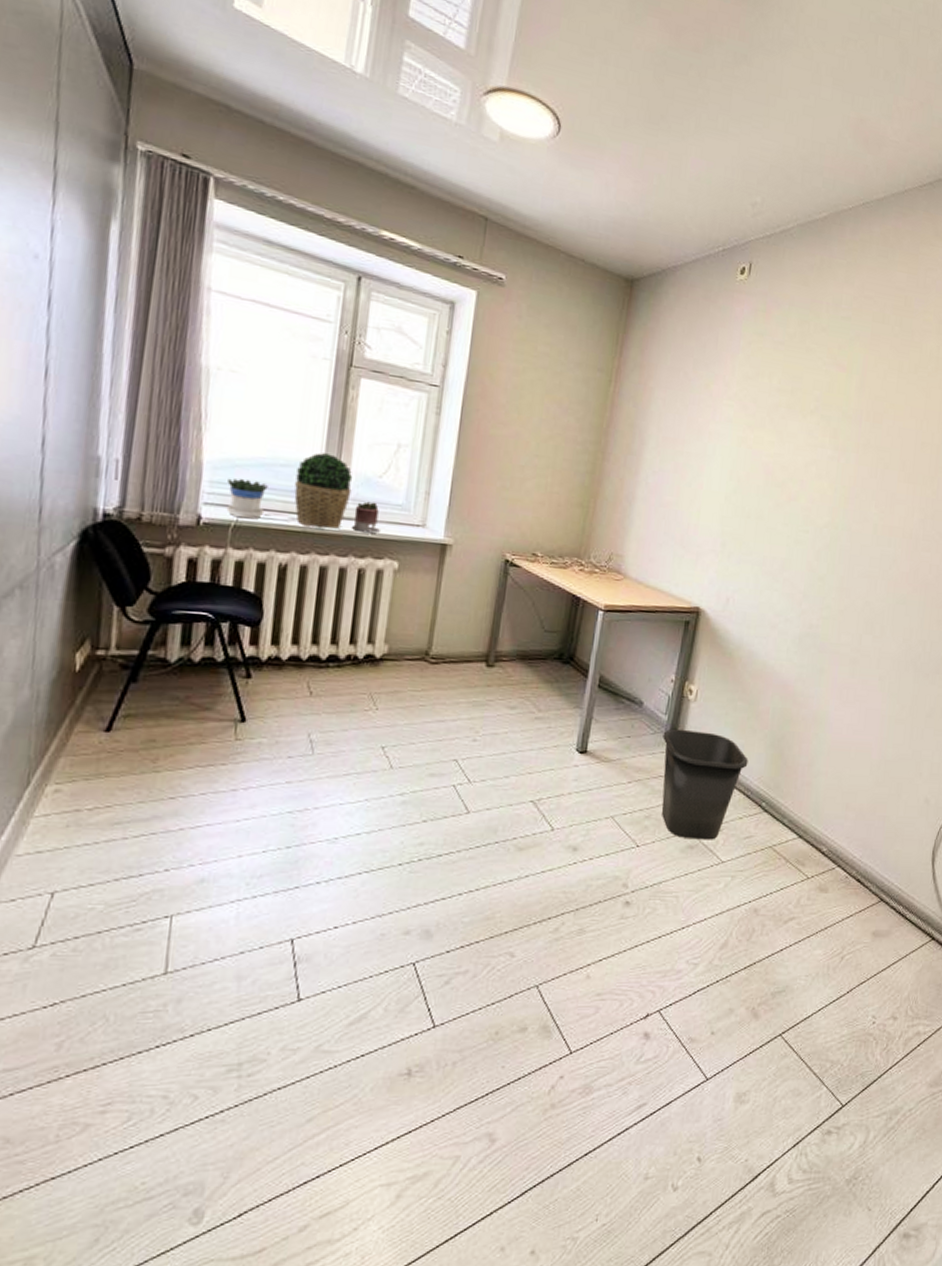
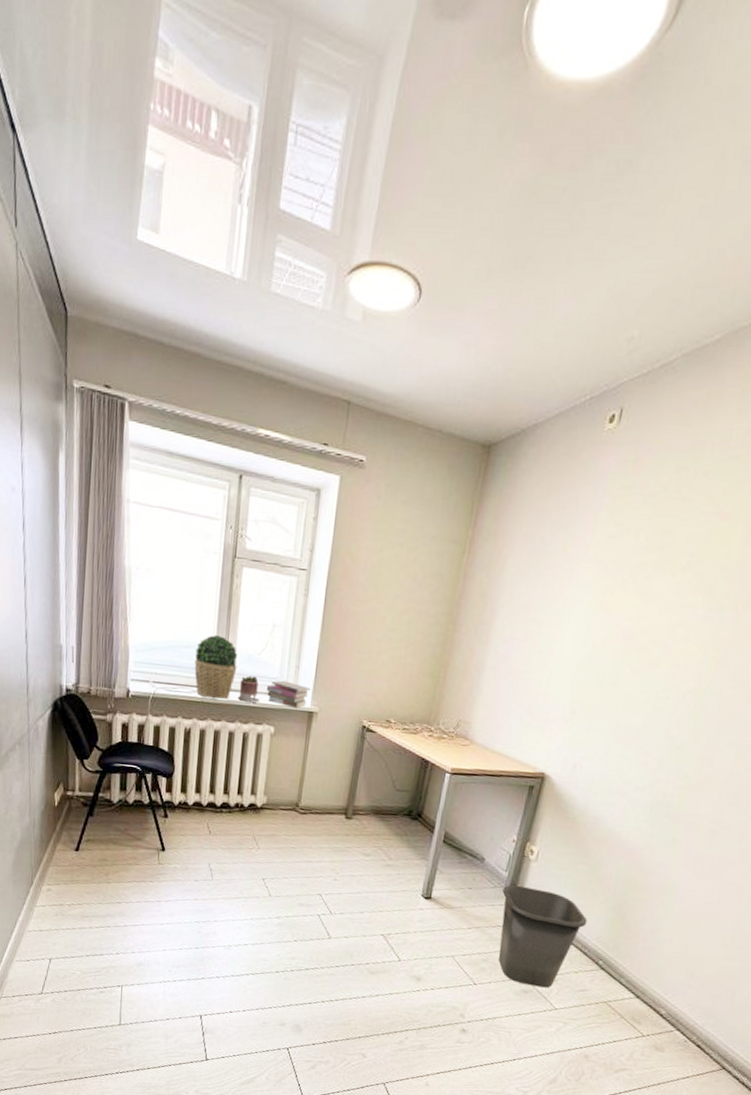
flowerpot: present [226,478,268,519] -> none [146,658,175,692]
books: none [388,508,444,540] -> present [266,680,311,709]

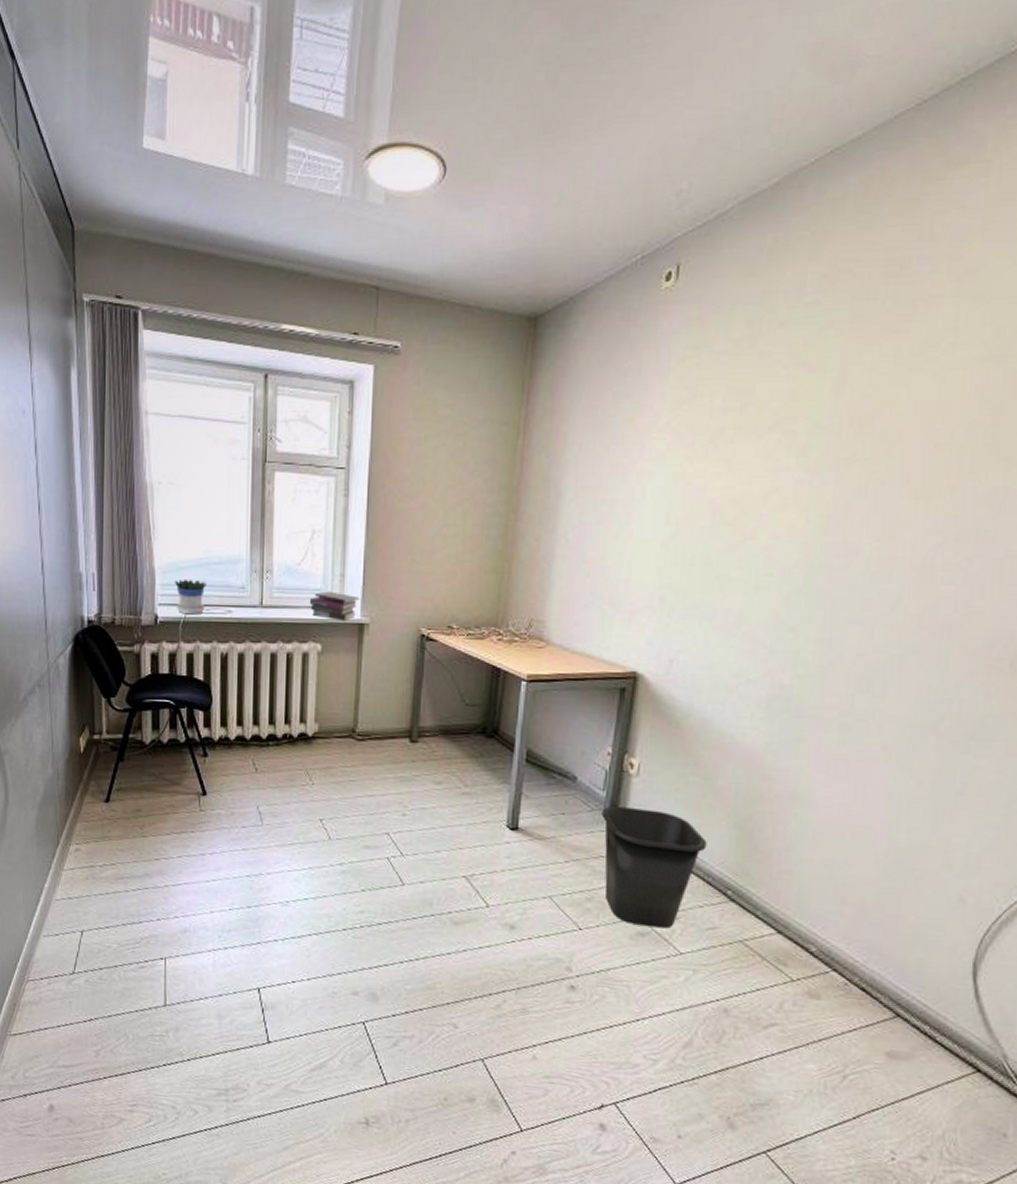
flowerpot: none [146,658,175,692] -> present [175,579,206,615]
potted plant: present [194,635,238,700] -> none [227,548,276,618]
succulent planter: present [238,675,261,704] -> none [279,589,304,620]

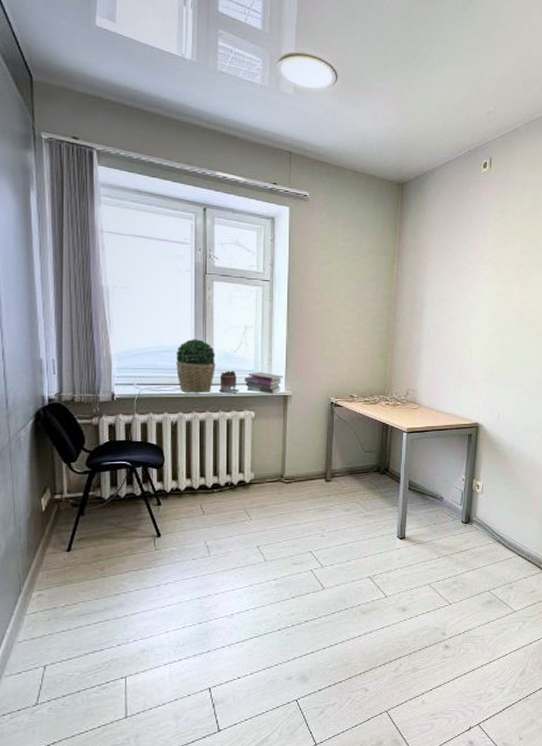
flowerpot: present [175,579,206,615] -> none [130,363,158,392]
potted plant: none [227,548,276,618] -> present [175,339,216,394]
succulent planter: none [279,589,304,620] -> present [219,370,240,394]
waste bin: present [601,805,707,929] -> none [460,515,527,596]

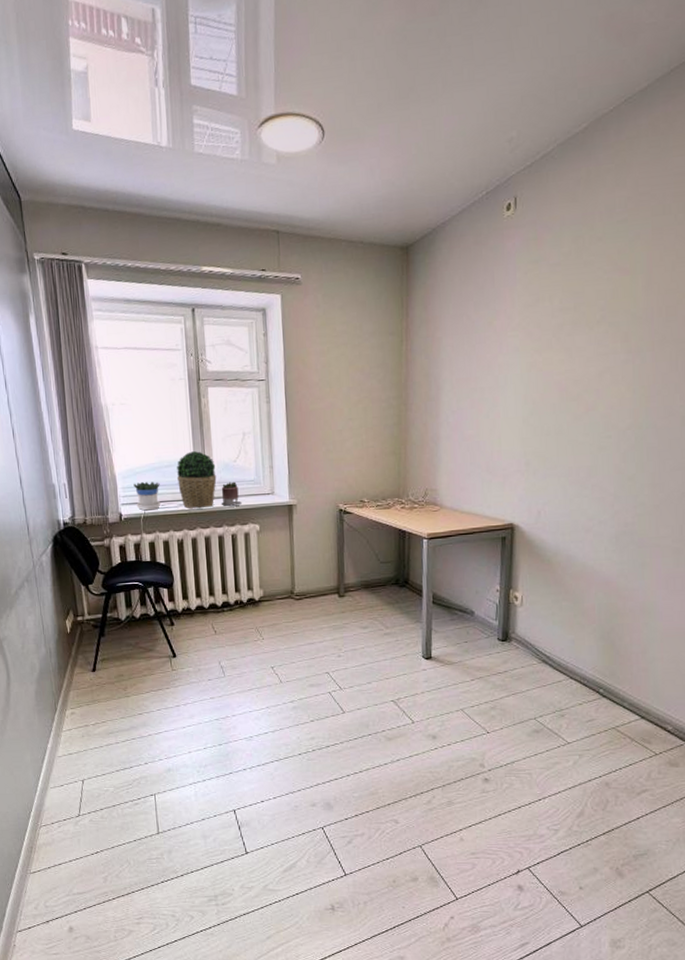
flowerpot: none [130,363,158,392] -> present [133,481,161,511]
books: present [244,372,283,394] -> none [246,481,287,505]

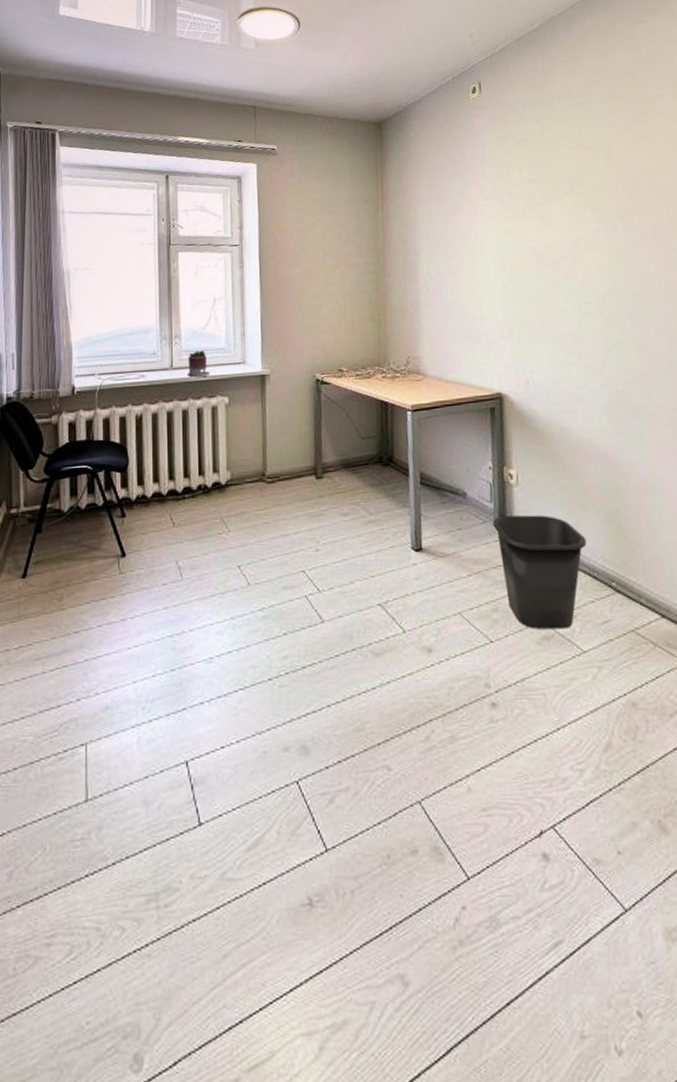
flowerpot: present [133,481,161,511] -> none [91,350,120,383]
potted plant: present [176,451,217,510] -> none [139,318,183,381]
waste bin: none [496,631,581,725] -> present [492,514,587,630]

